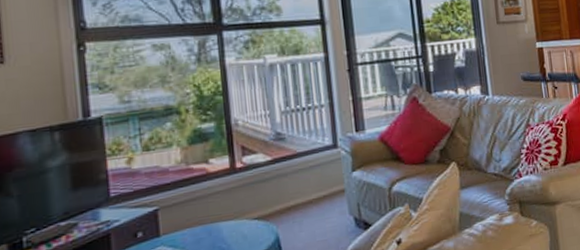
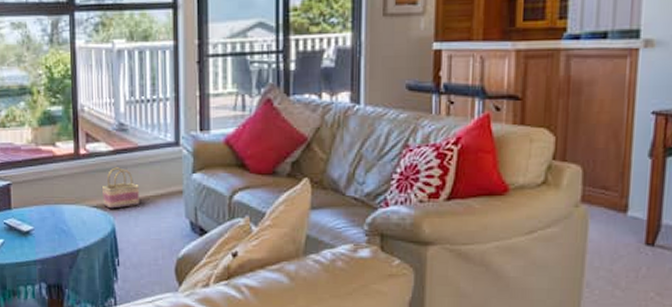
basket: none [263,176,302,219] -> present [102,167,139,209]

